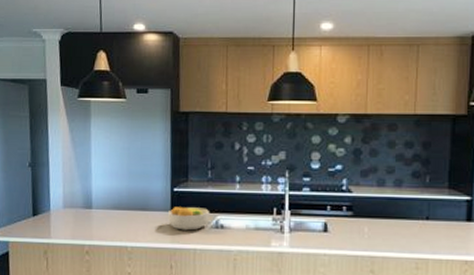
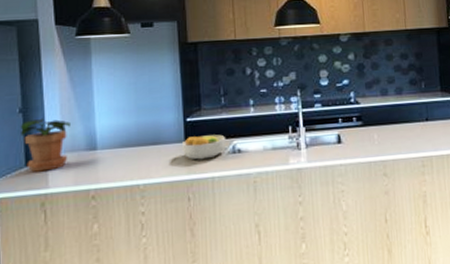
potted plant: none [29,173,70,223] -> present [20,118,70,172]

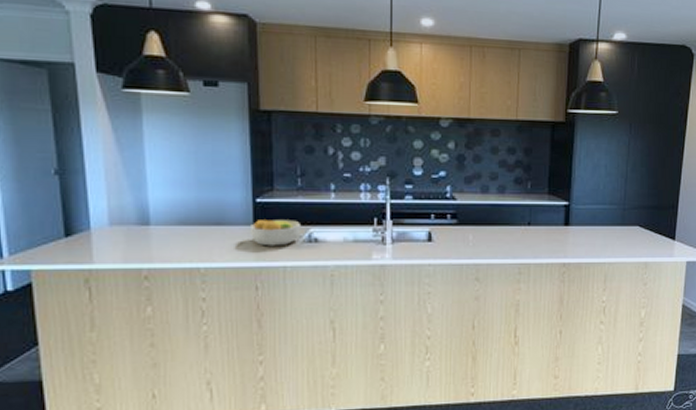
potted plant: present [20,118,70,172] -> none [56,183,118,244]

